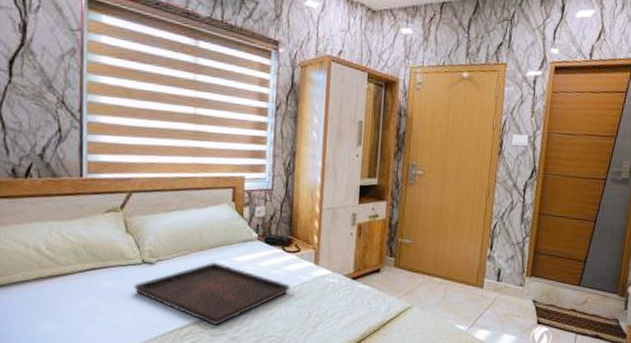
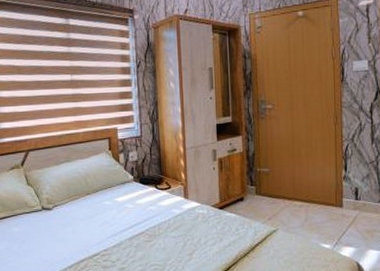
serving tray: present [133,262,290,326] -> none [37,203,165,259]

